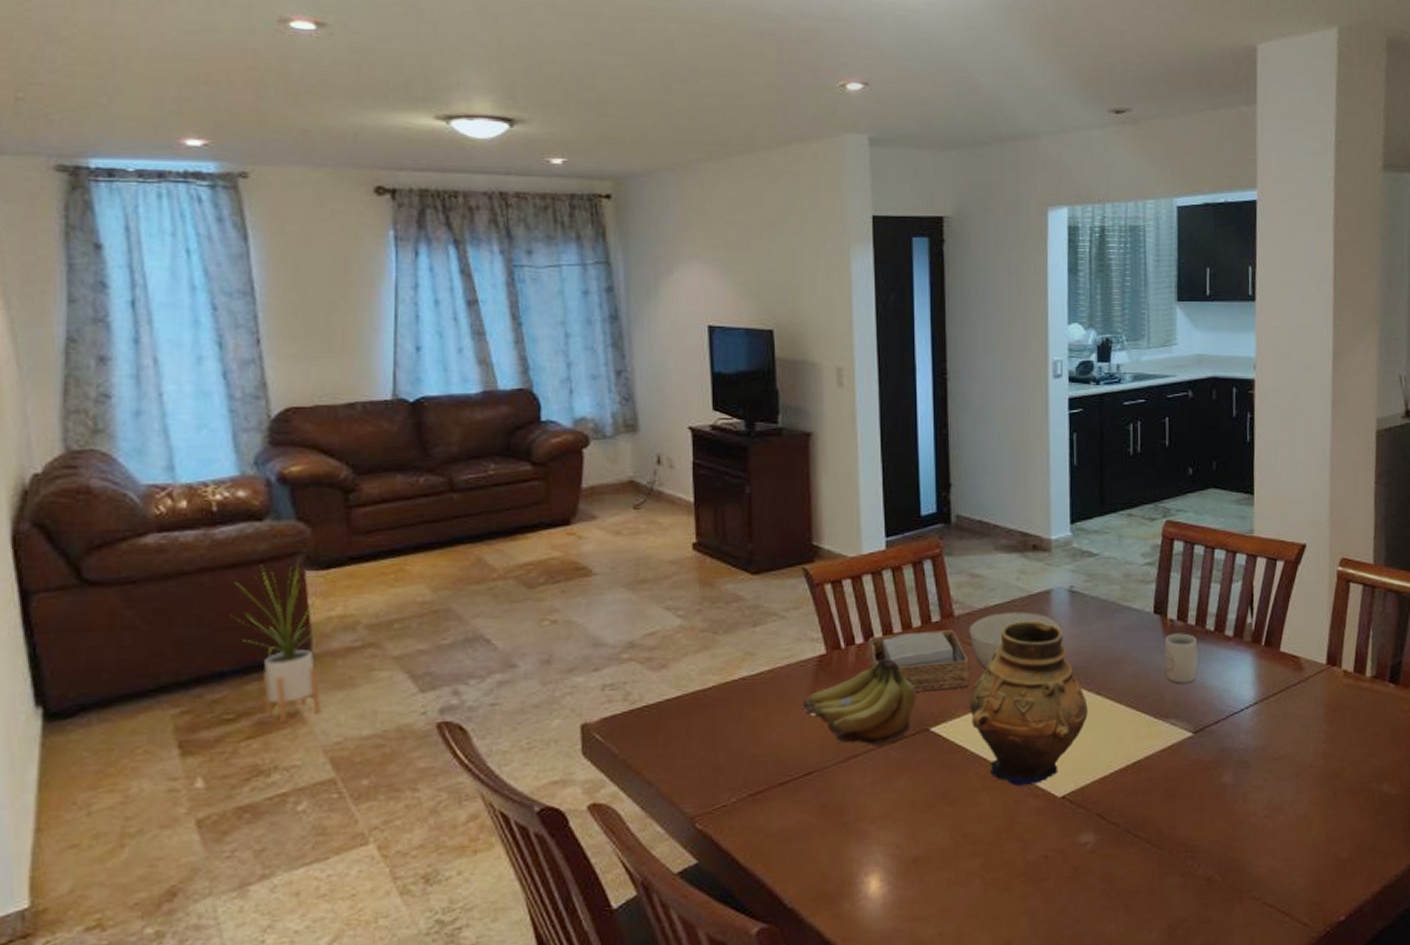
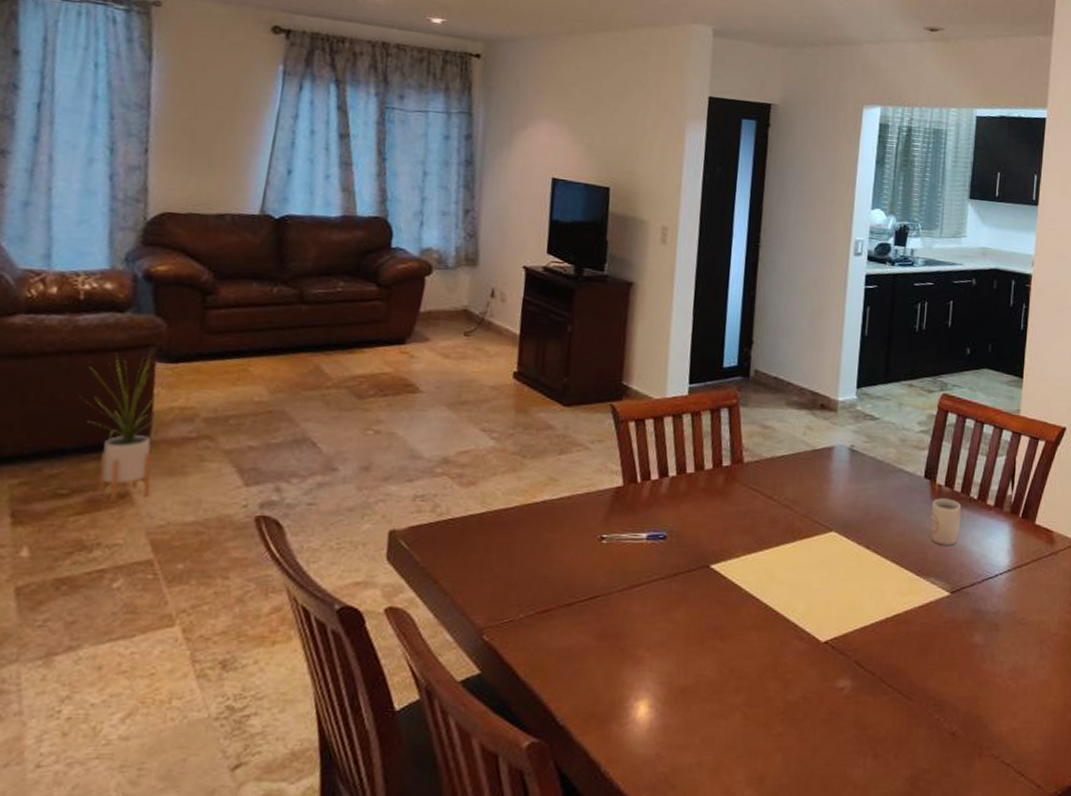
fruit: present [801,658,917,745] -> none [594,495,702,576]
napkin holder: present [868,630,971,692] -> none [661,473,753,531]
bowl: present [969,611,1063,670] -> none [755,463,841,515]
vase: present [970,620,1088,787] -> none [749,473,857,629]

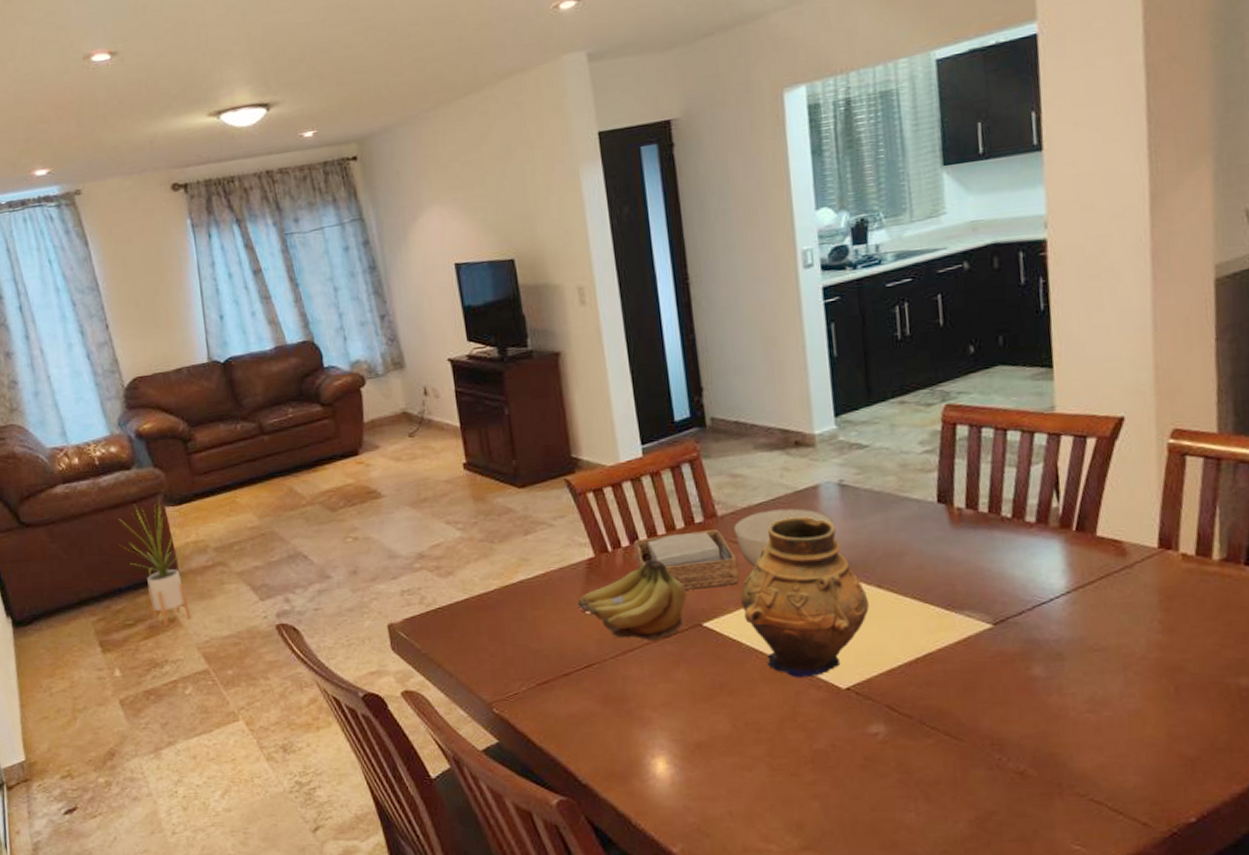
fruit: none [594,495,702,576] -> present [576,558,687,640]
napkin holder: none [661,473,753,531] -> present [634,529,740,590]
vase: none [749,473,857,629] -> present [741,516,869,678]
bowl: none [755,463,841,515] -> present [734,508,835,567]
mug: present [930,498,962,546] -> none [952,521,995,574]

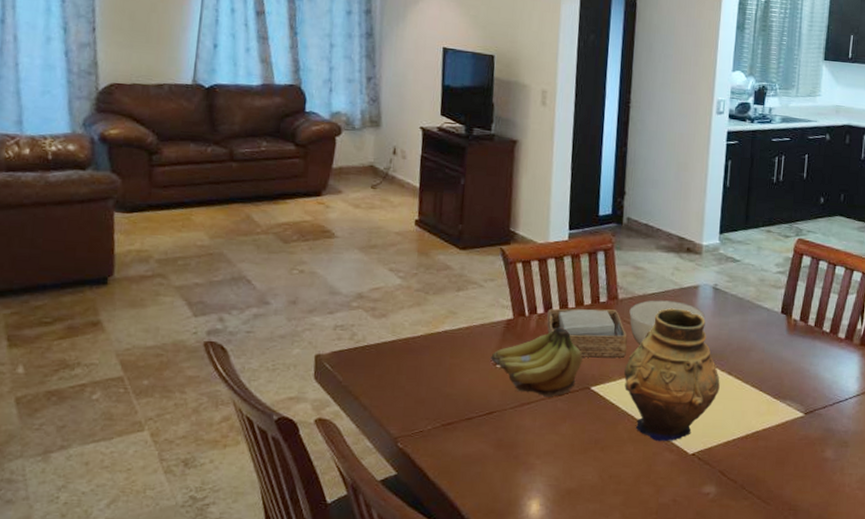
house plant: present [118,498,191,627] -> none [54,203,132,330]

